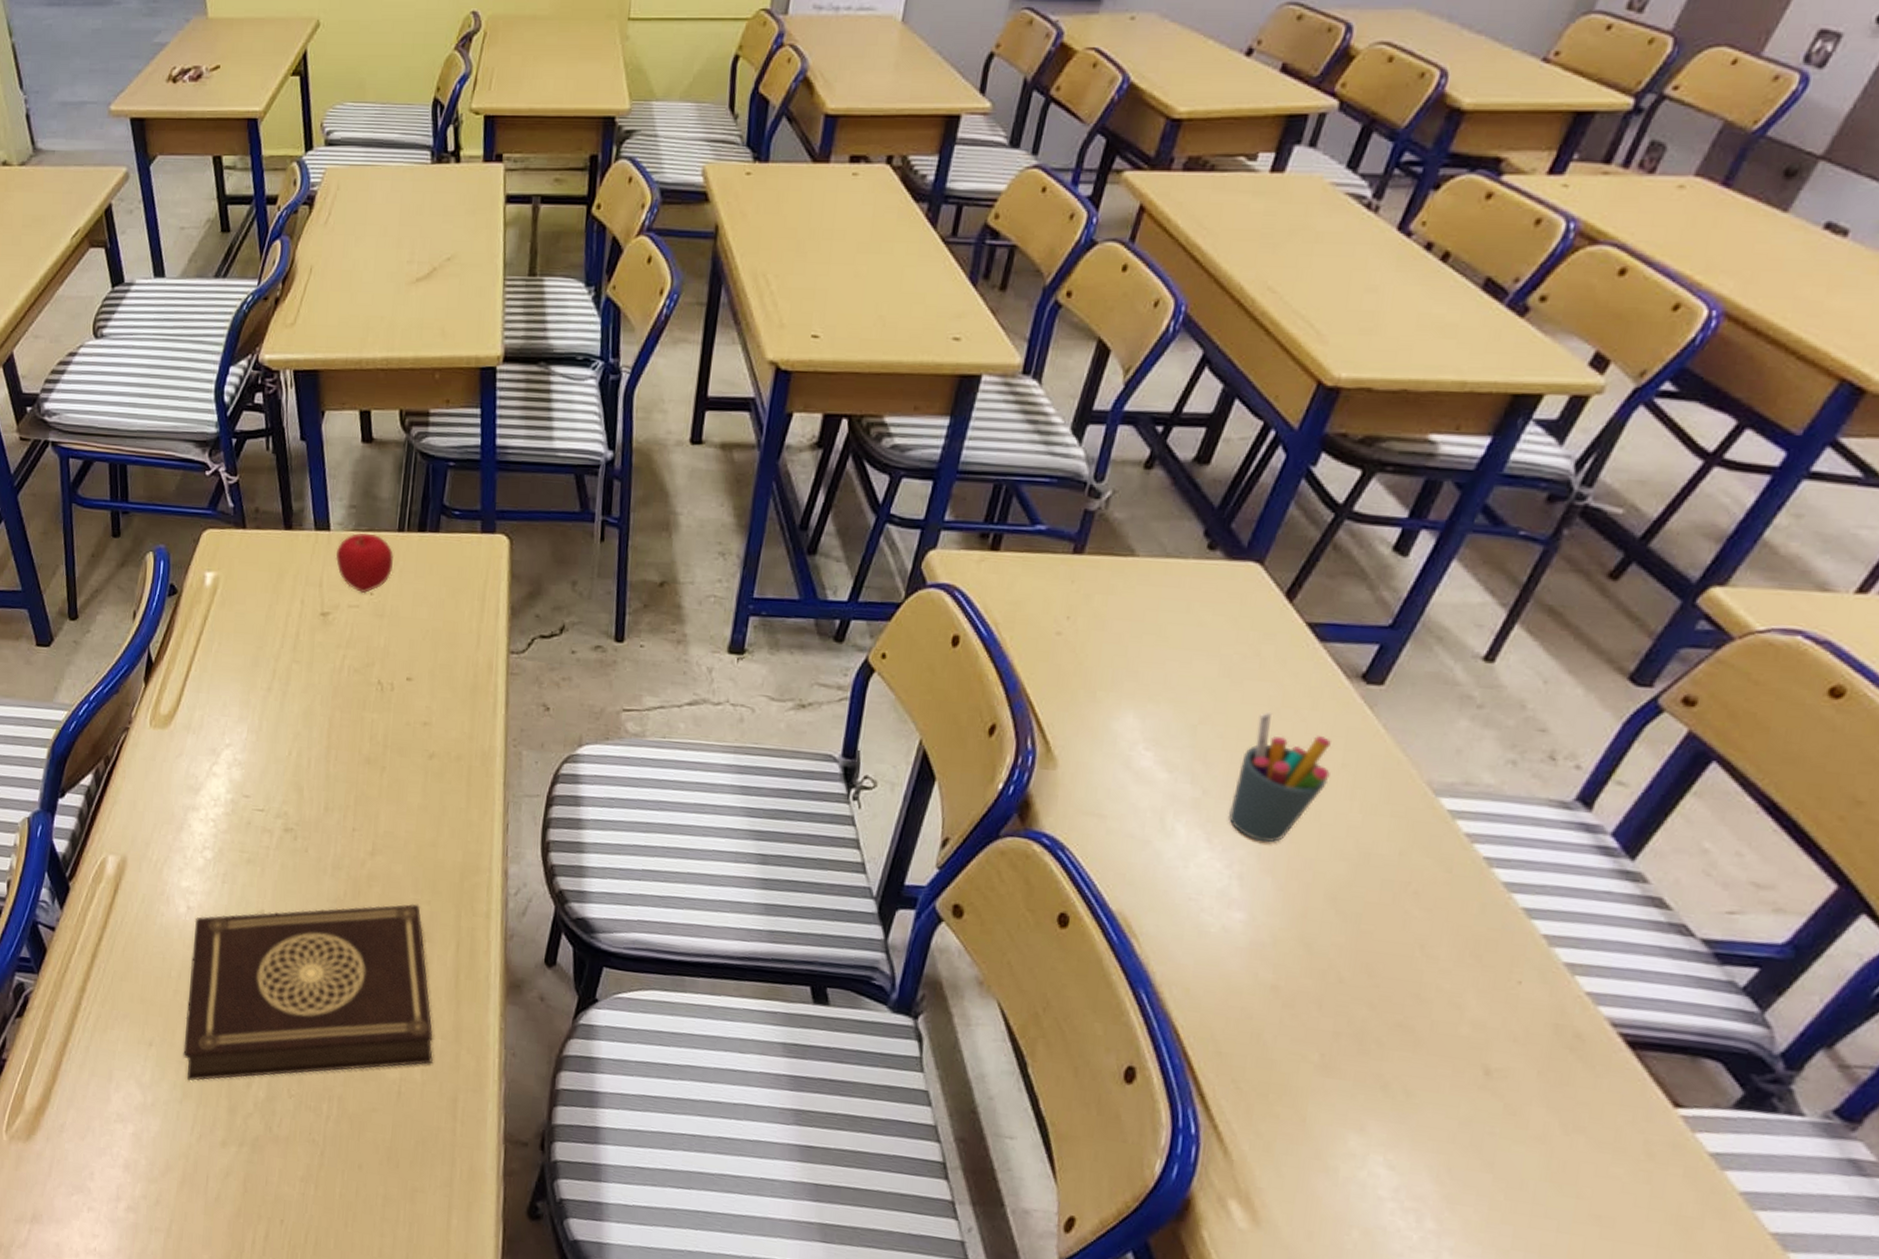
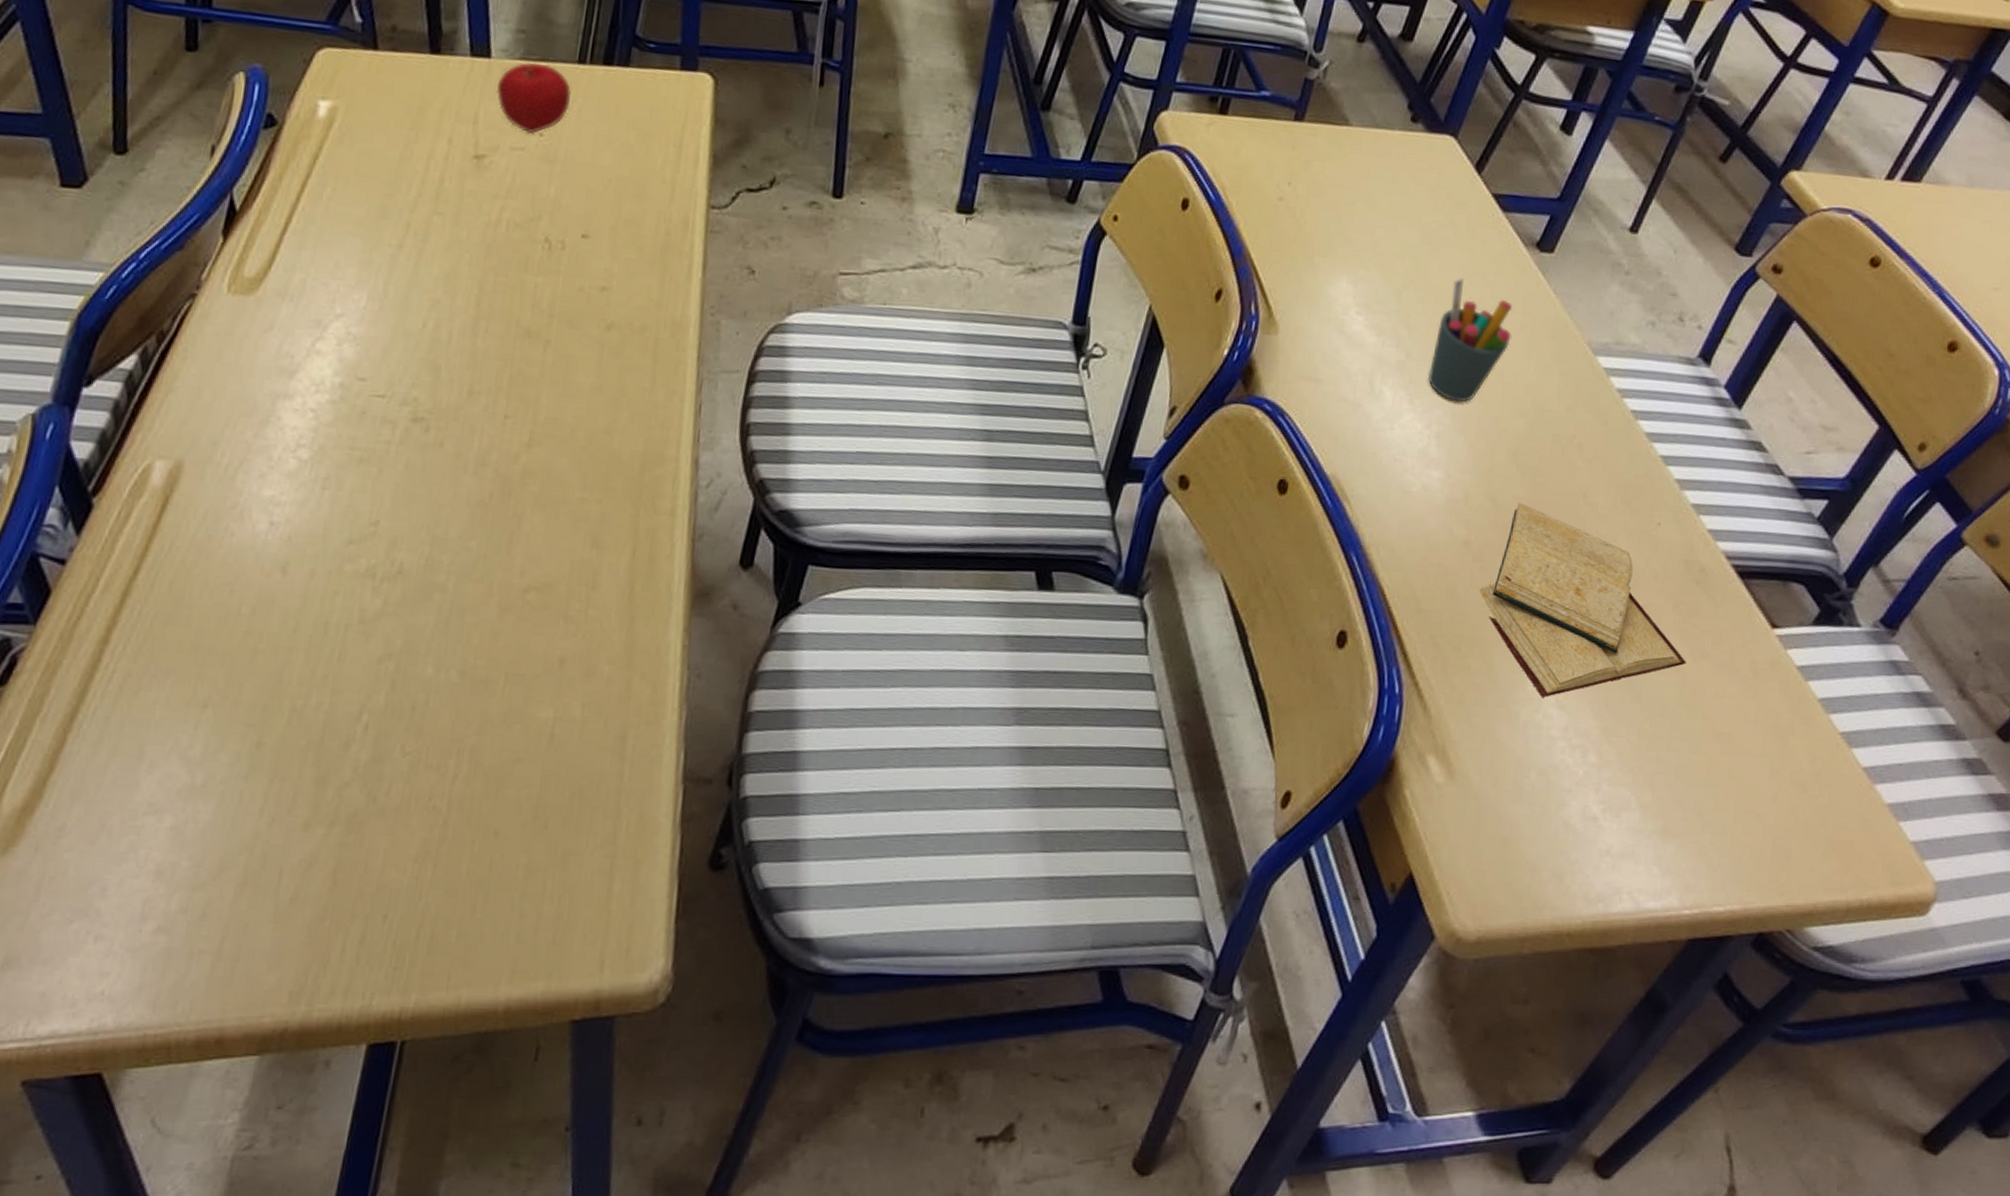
book: present [183,903,433,1081] -> none [253,503,599,749]
diary: none [1289,950,1555,1155] -> present [1478,502,1687,697]

